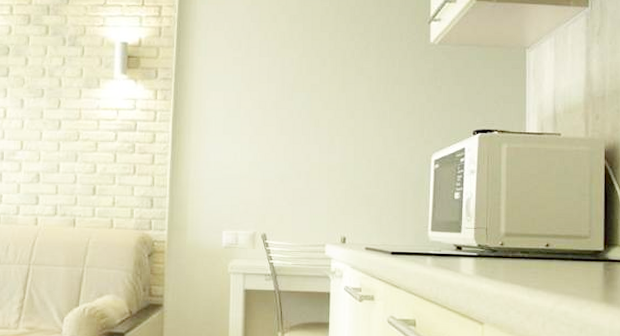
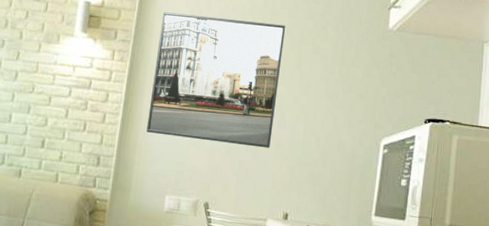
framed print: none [197,46,328,174] -> present [146,12,286,149]

